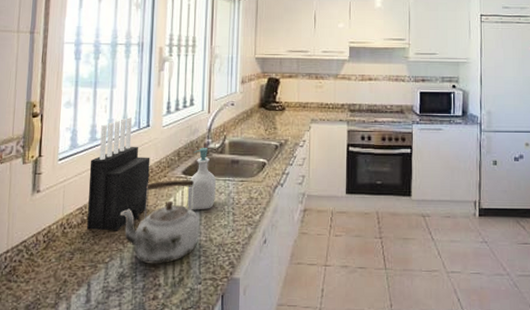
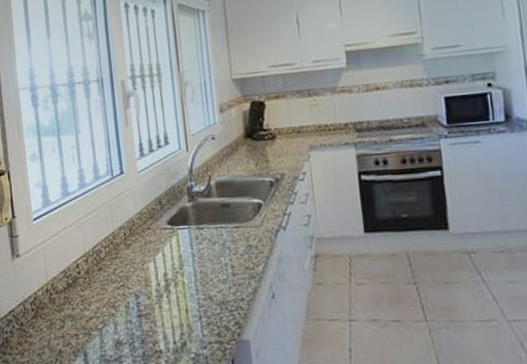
knife block: present [87,116,150,231] -> none [66,164,135,294]
kettle: present [121,179,199,264] -> none [107,229,197,329]
soap bottle: present [187,148,216,210] -> none [175,192,209,265]

